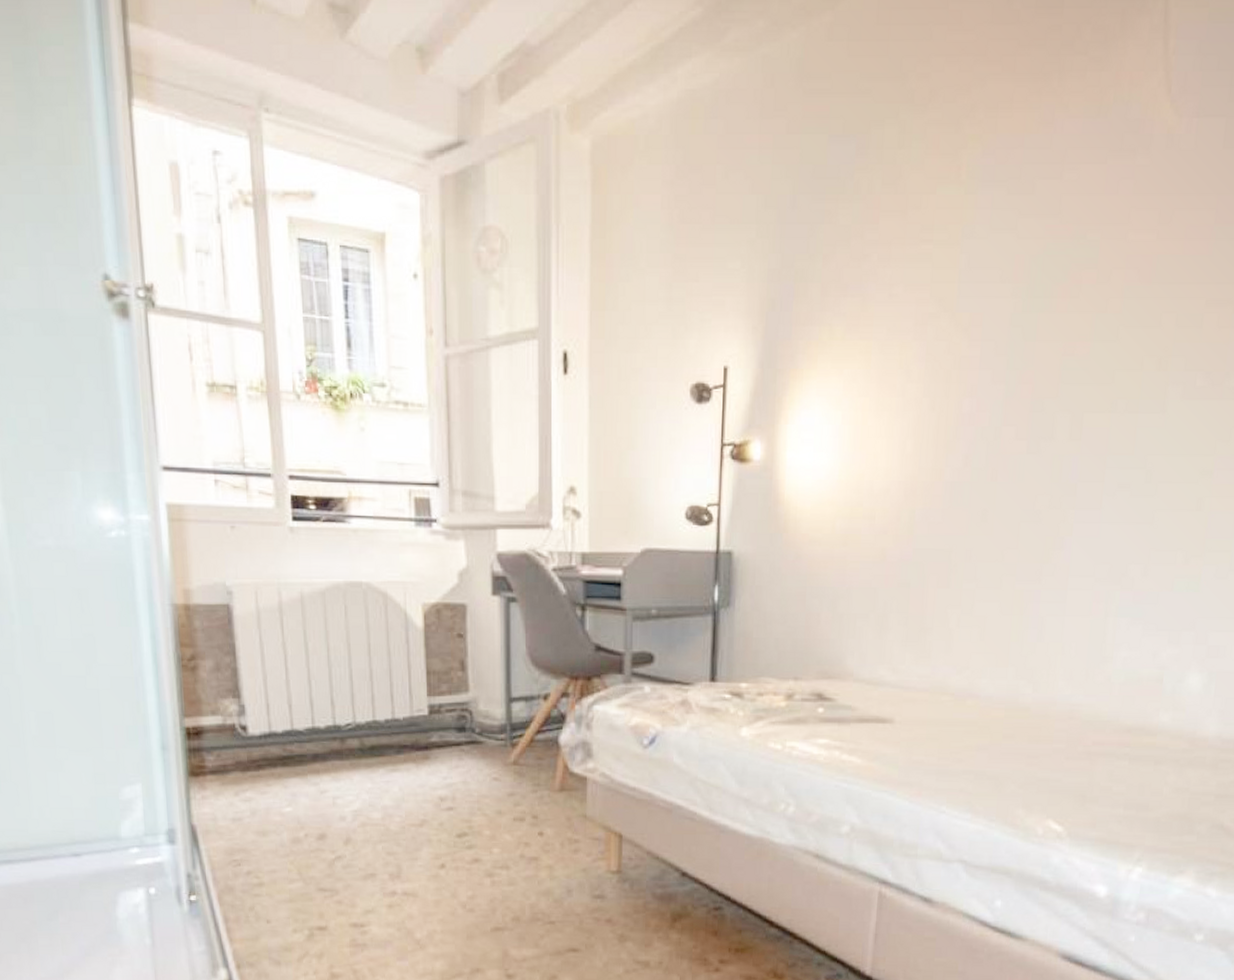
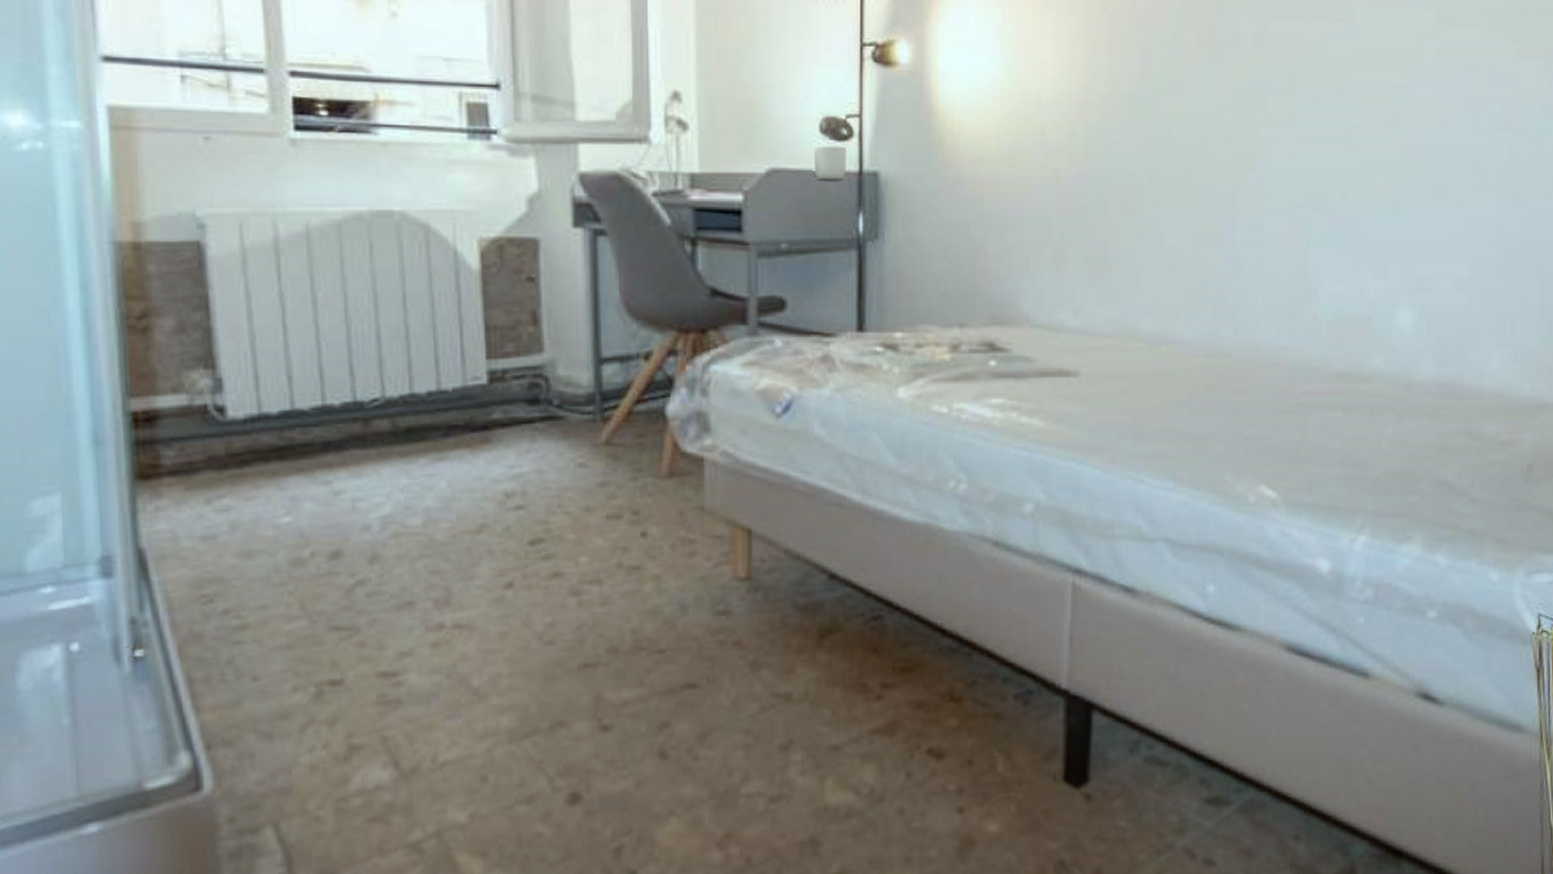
mug: none [679,529,707,560] -> present [813,145,847,182]

